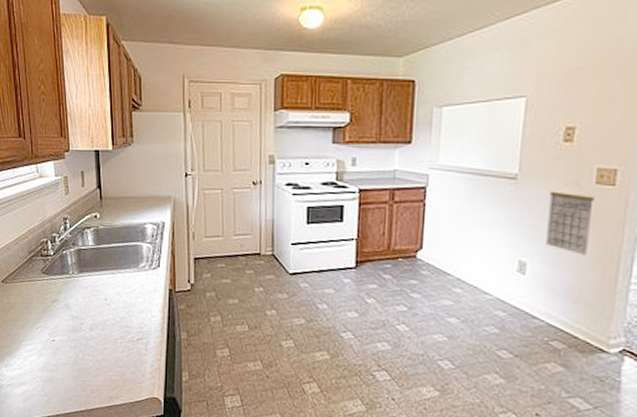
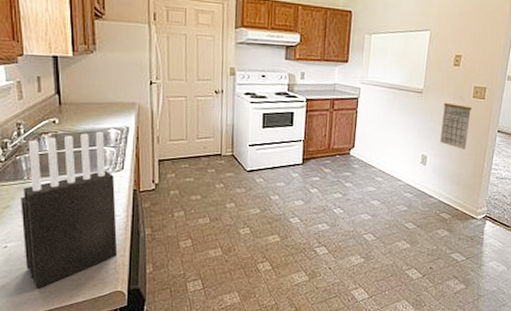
knife block: none [66,226,154,386] -> present [21,131,118,289]

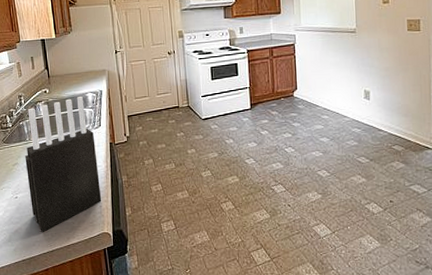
calendar: present [440,97,472,150] -> none [379,31,409,81]

